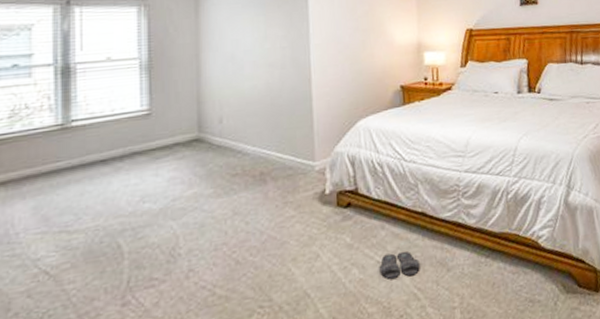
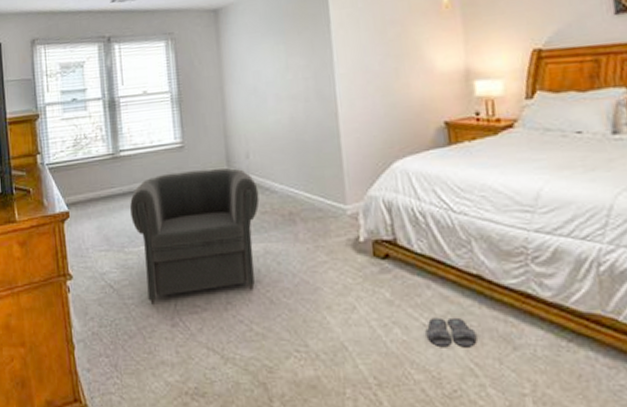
armchair: none [78,133,231,286] -> present [129,167,260,305]

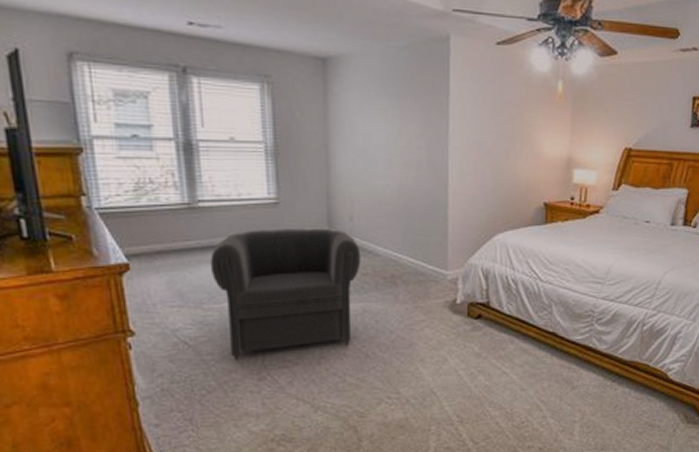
slippers: present [425,317,477,348] -> none [505,366,545,390]

